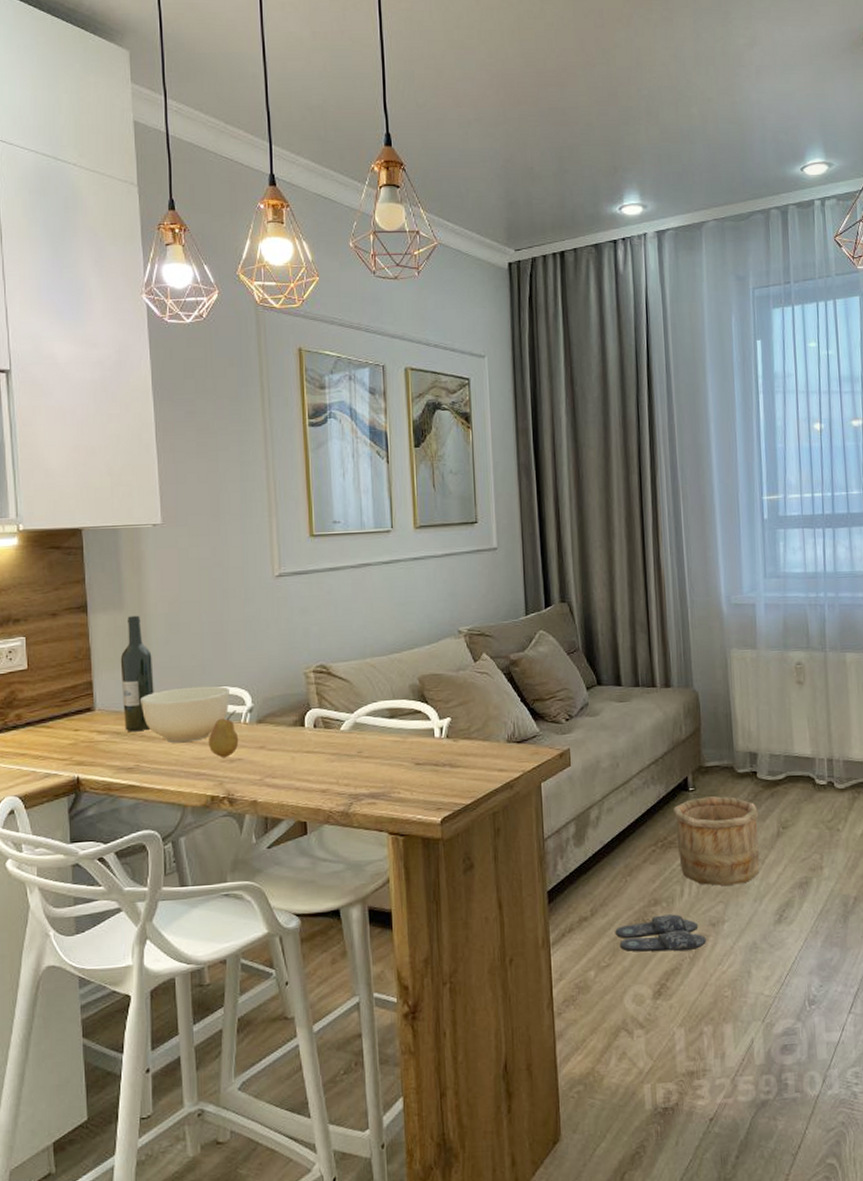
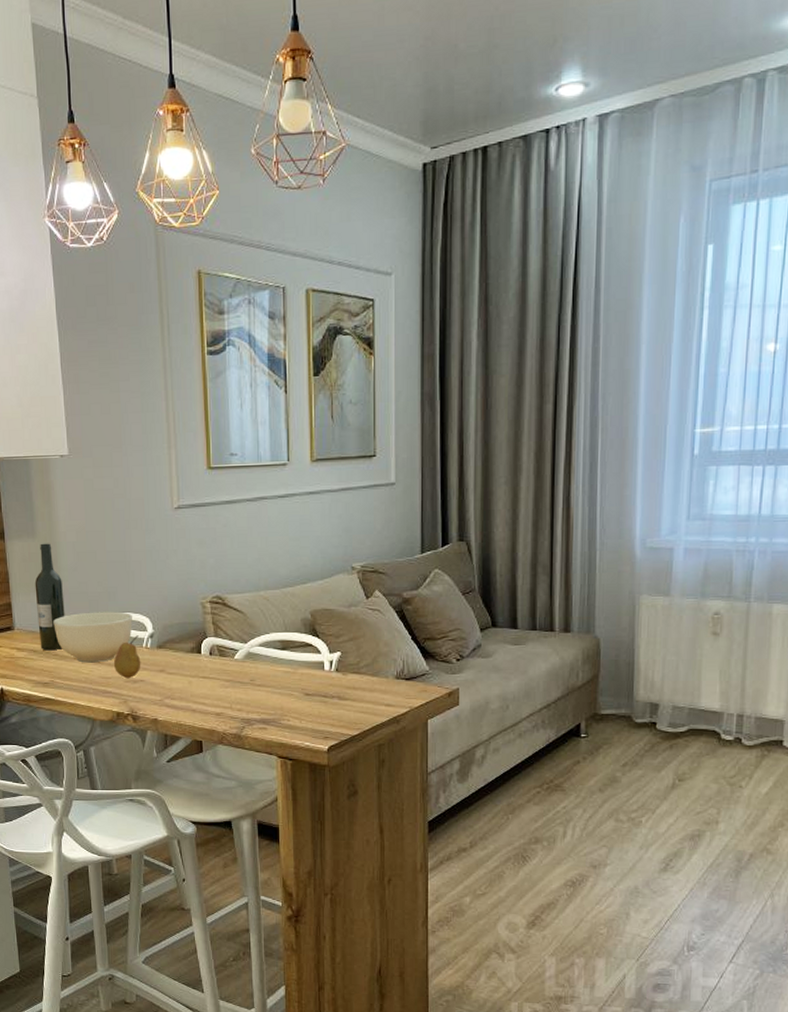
slippers: present [615,914,706,952] -> none [493,853,585,888]
wooden bucket: present [674,796,760,886] -> none [563,744,655,831]

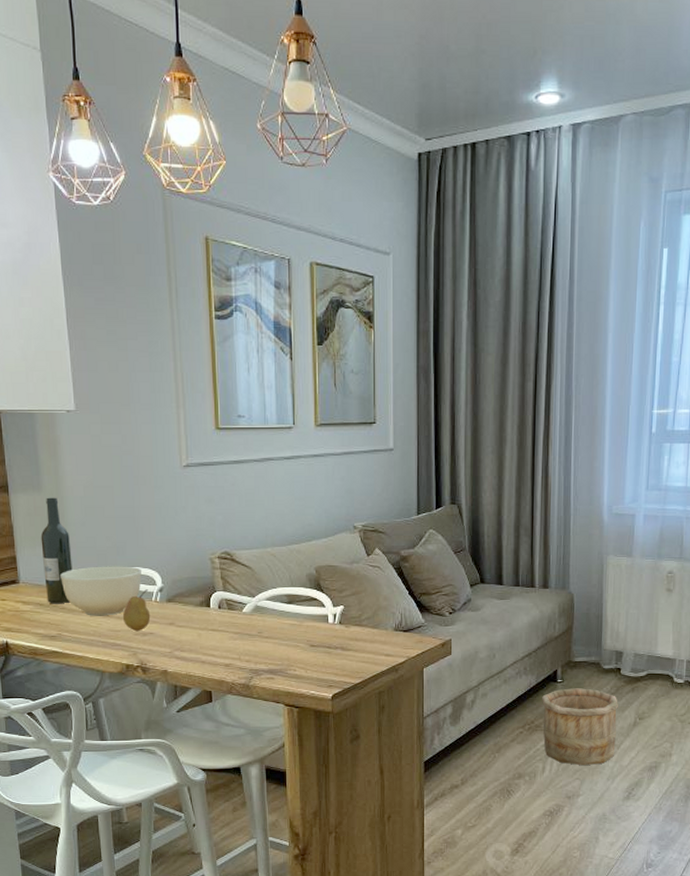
wooden bucket: none [563,744,655,831] -> present [542,688,619,765]

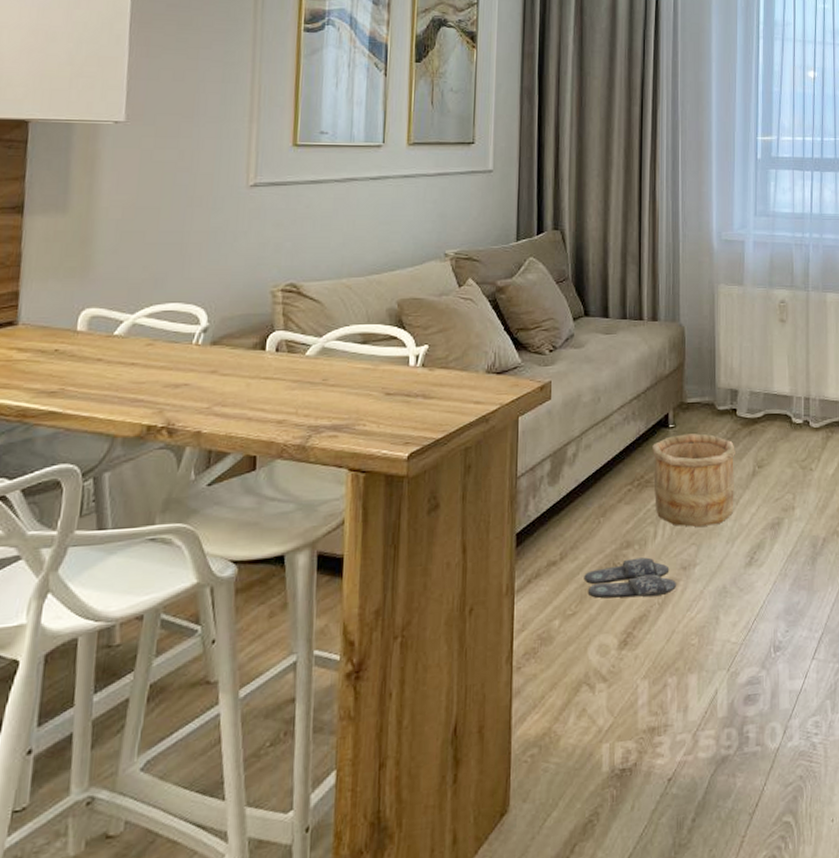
wine bottle: present [40,497,73,603] -> none [52,220,96,349]
bowl: present [60,566,142,615] -> none [75,302,183,364]
fruit: present [122,589,151,632] -> none [150,330,189,383]
slippers: none [481,787,561,817] -> present [584,557,676,598]

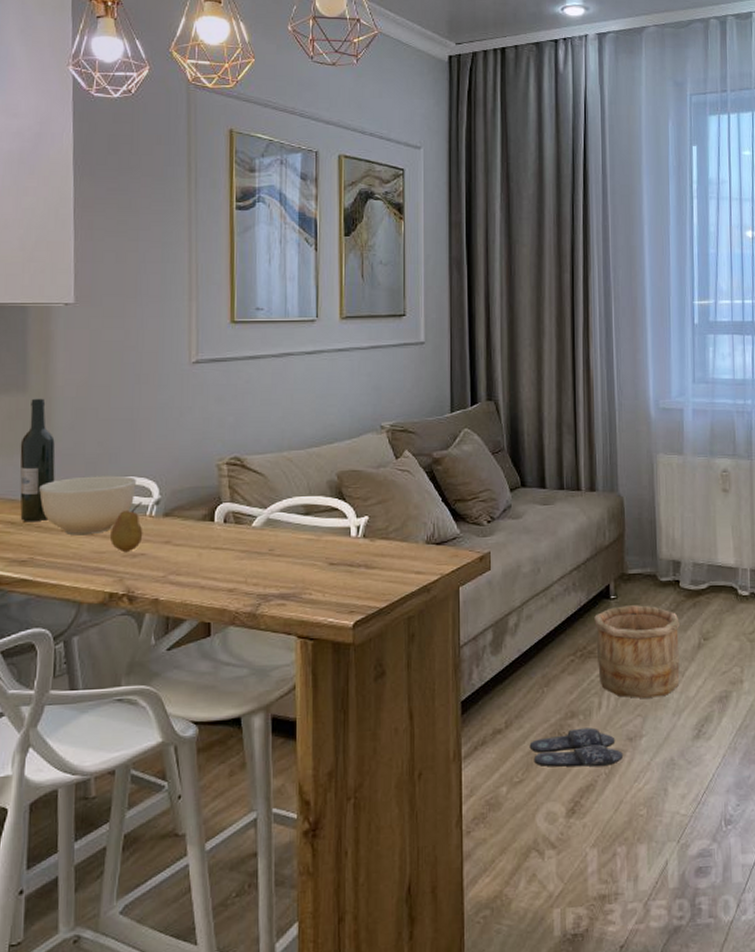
wine bottle: none [52,220,96,349] -> present [20,398,56,521]
bowl: none [75,302,183,364] -> present [39,475,136,534]
fruit: none [150,330,189,383] -> present [109,502,143,553]

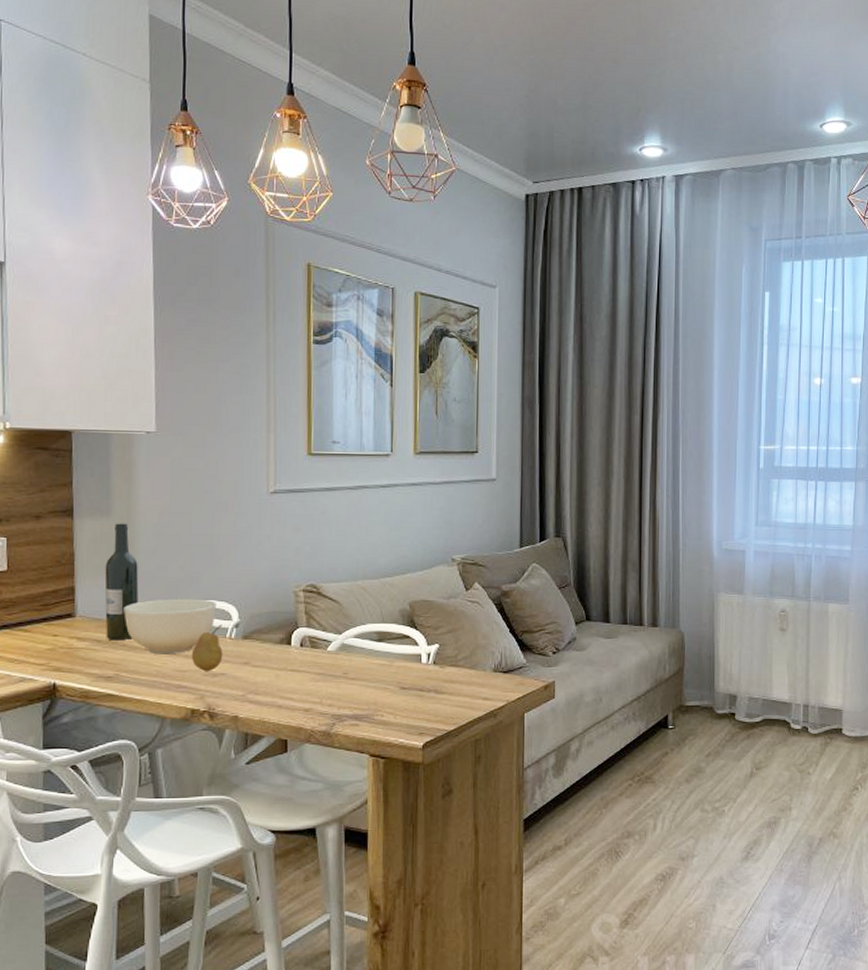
slippers: present [529,727,623,767] -> none [587,847,675,883]
wooden bucket: present [594,605,681,698] -> none [652,735,735,821]

